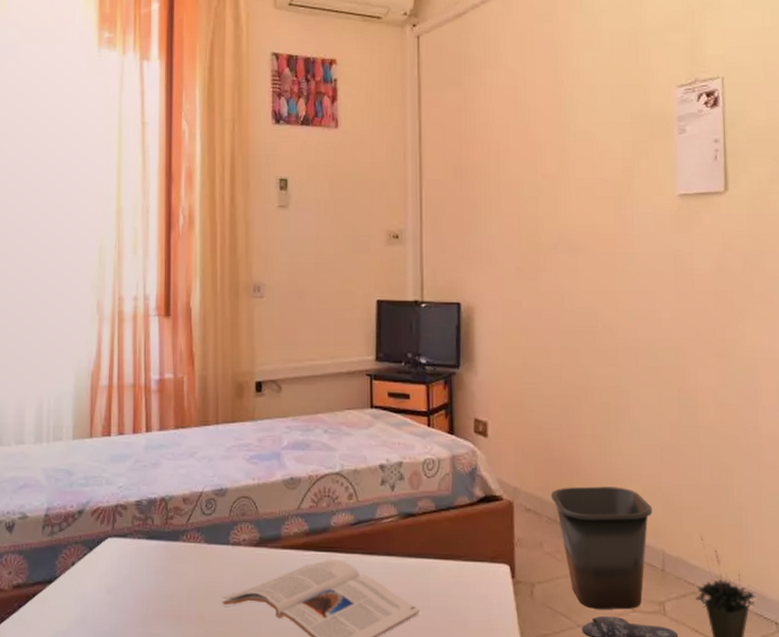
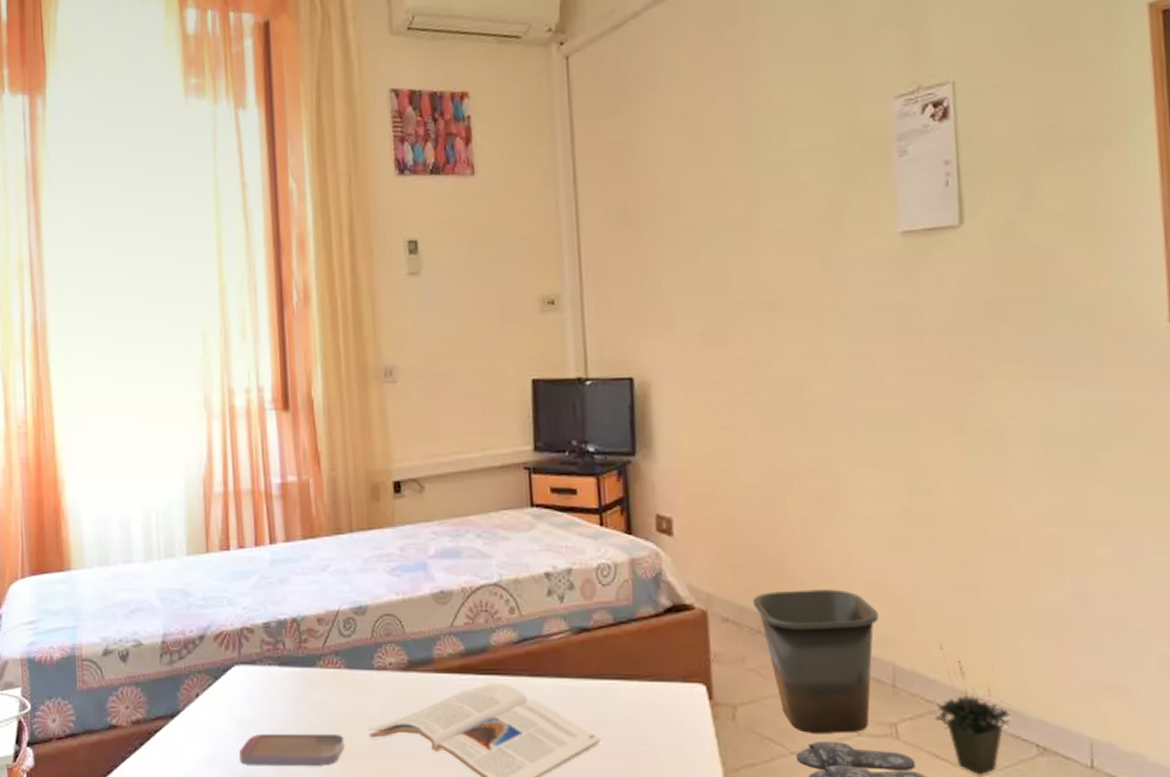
mobile phone: none [107,599,200,629] -> present [239,733,345,766]

